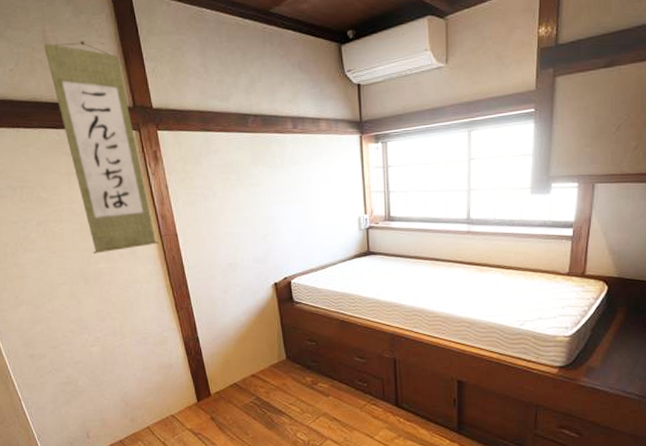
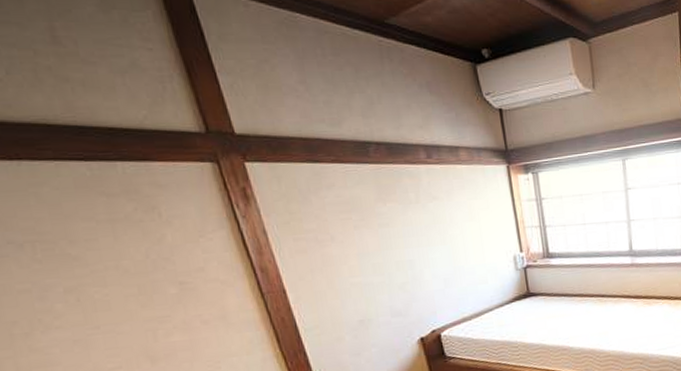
wall scroll: present [44,41,158,254] -> none [54,45,259,324]

